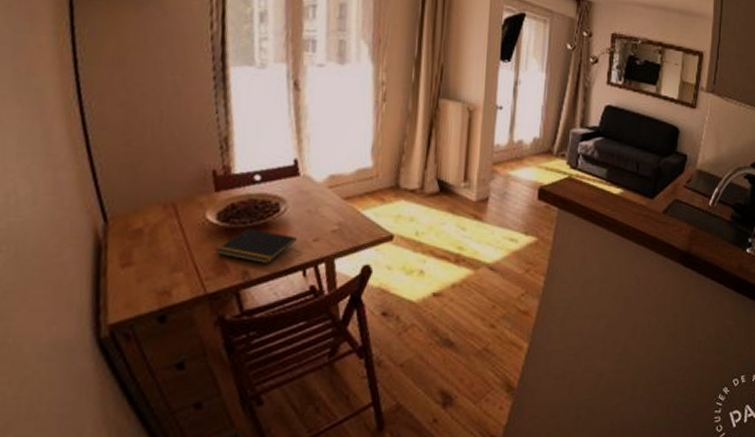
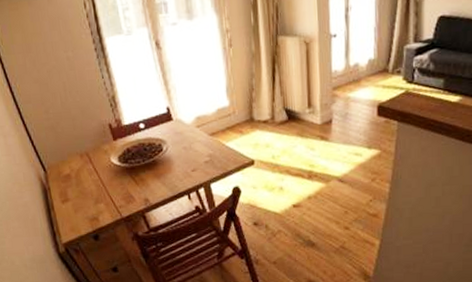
notepad: present [215,228,297,263] -> none [122,166,179,192]

